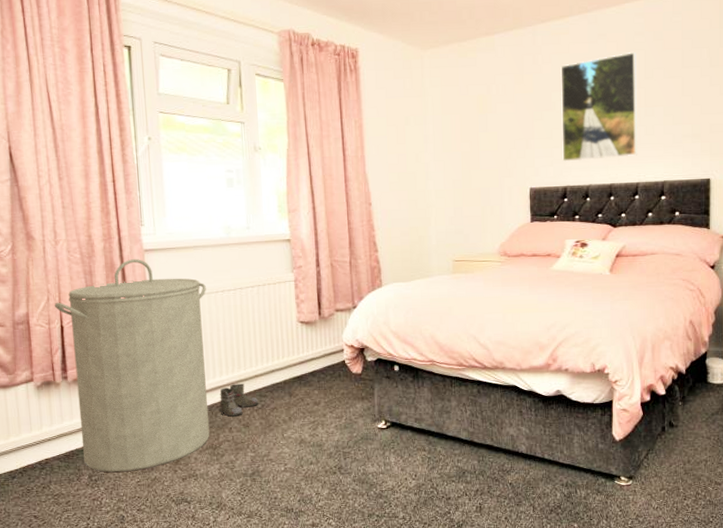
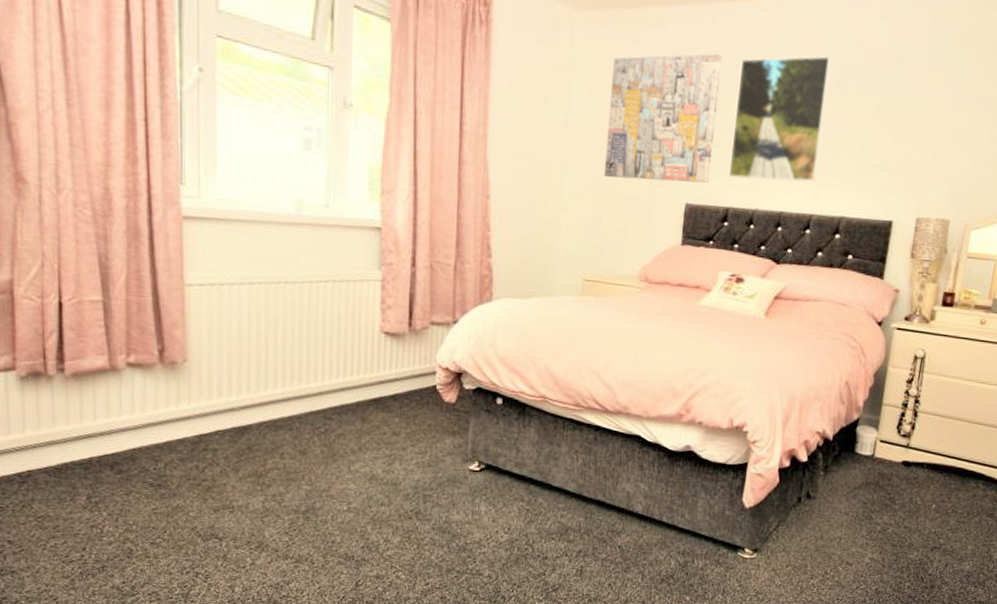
laundry hamper: present [55,259,210,473] -> none [52,226,264,496]
boots: present [218,384,259,417] -> none [267,400,322,440]
wall art: none [457,65,546,176] -> present [604,53,722,184]

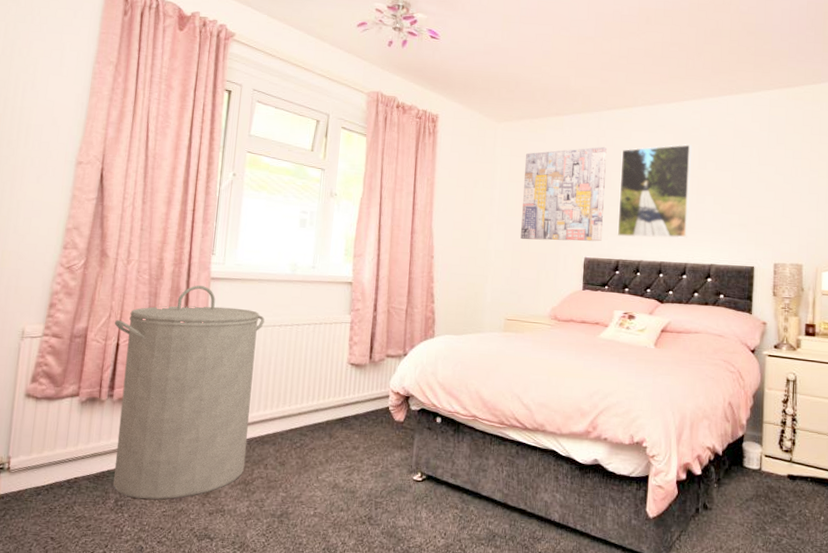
laundry hamper: none [52,226,264,496] -> present [113,285,265,500]

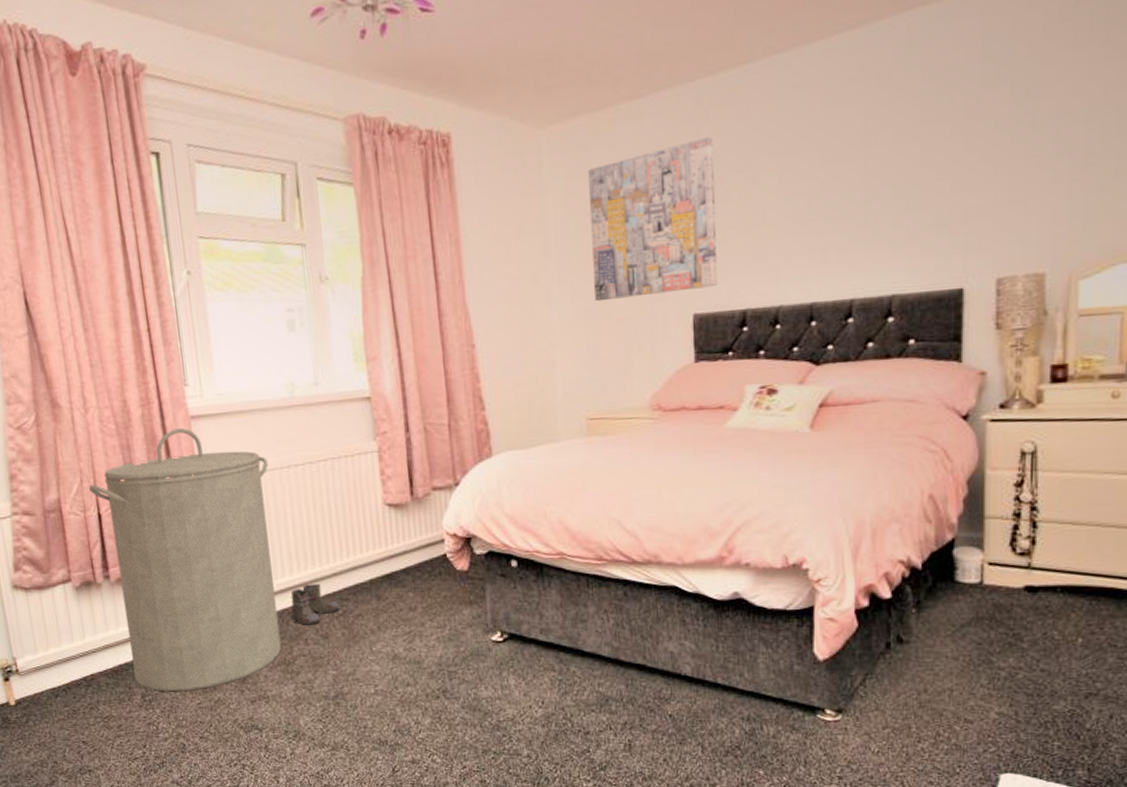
boots: none [255,419,298,453] -> present [290,584,340,626]
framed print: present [617,144,692,238] -> none [737,107,851,275]

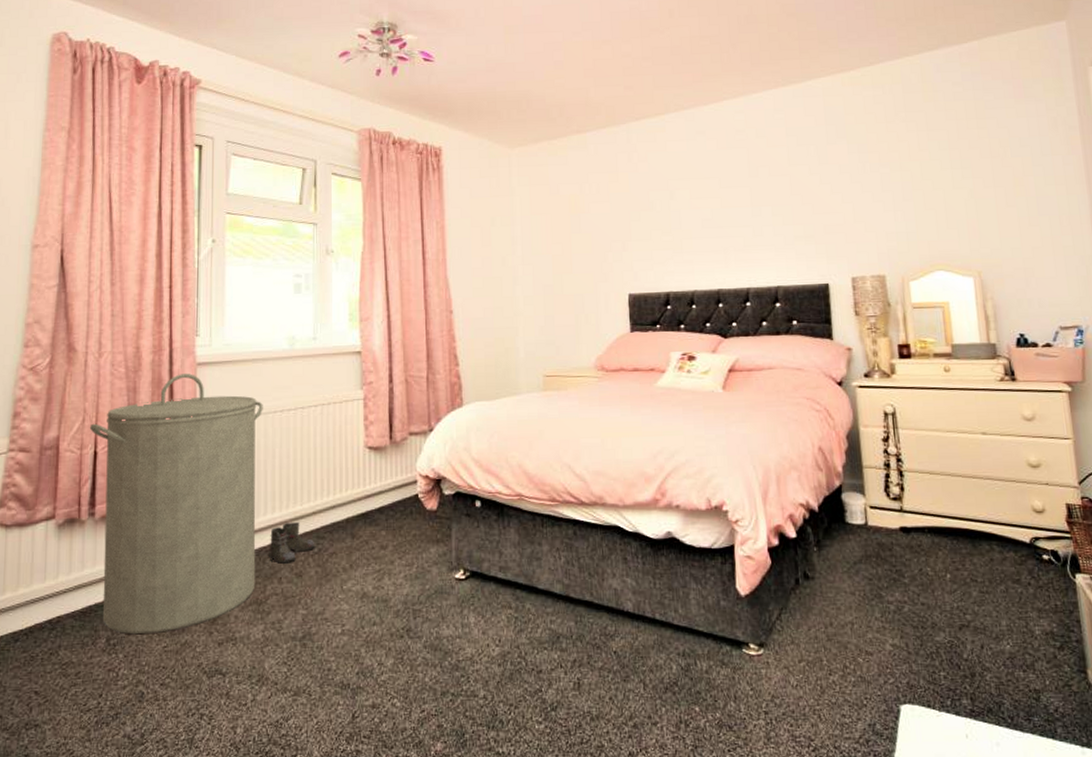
wall art: present [587,137,717,302] -> none [546,163,646,281]

